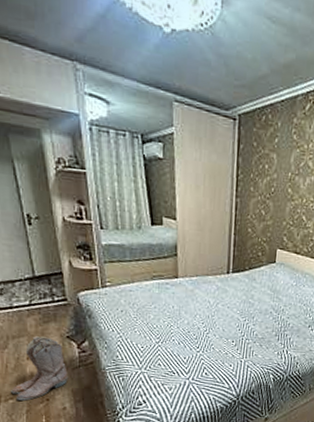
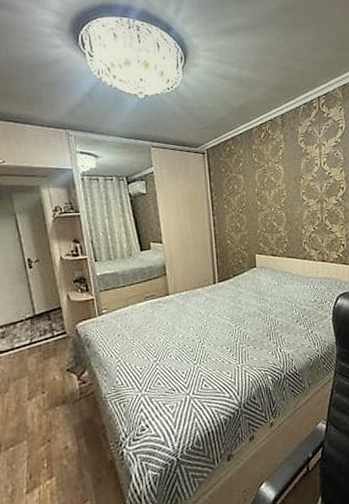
boots: present [11,336,68,401] -> none [11,373,69,447]

